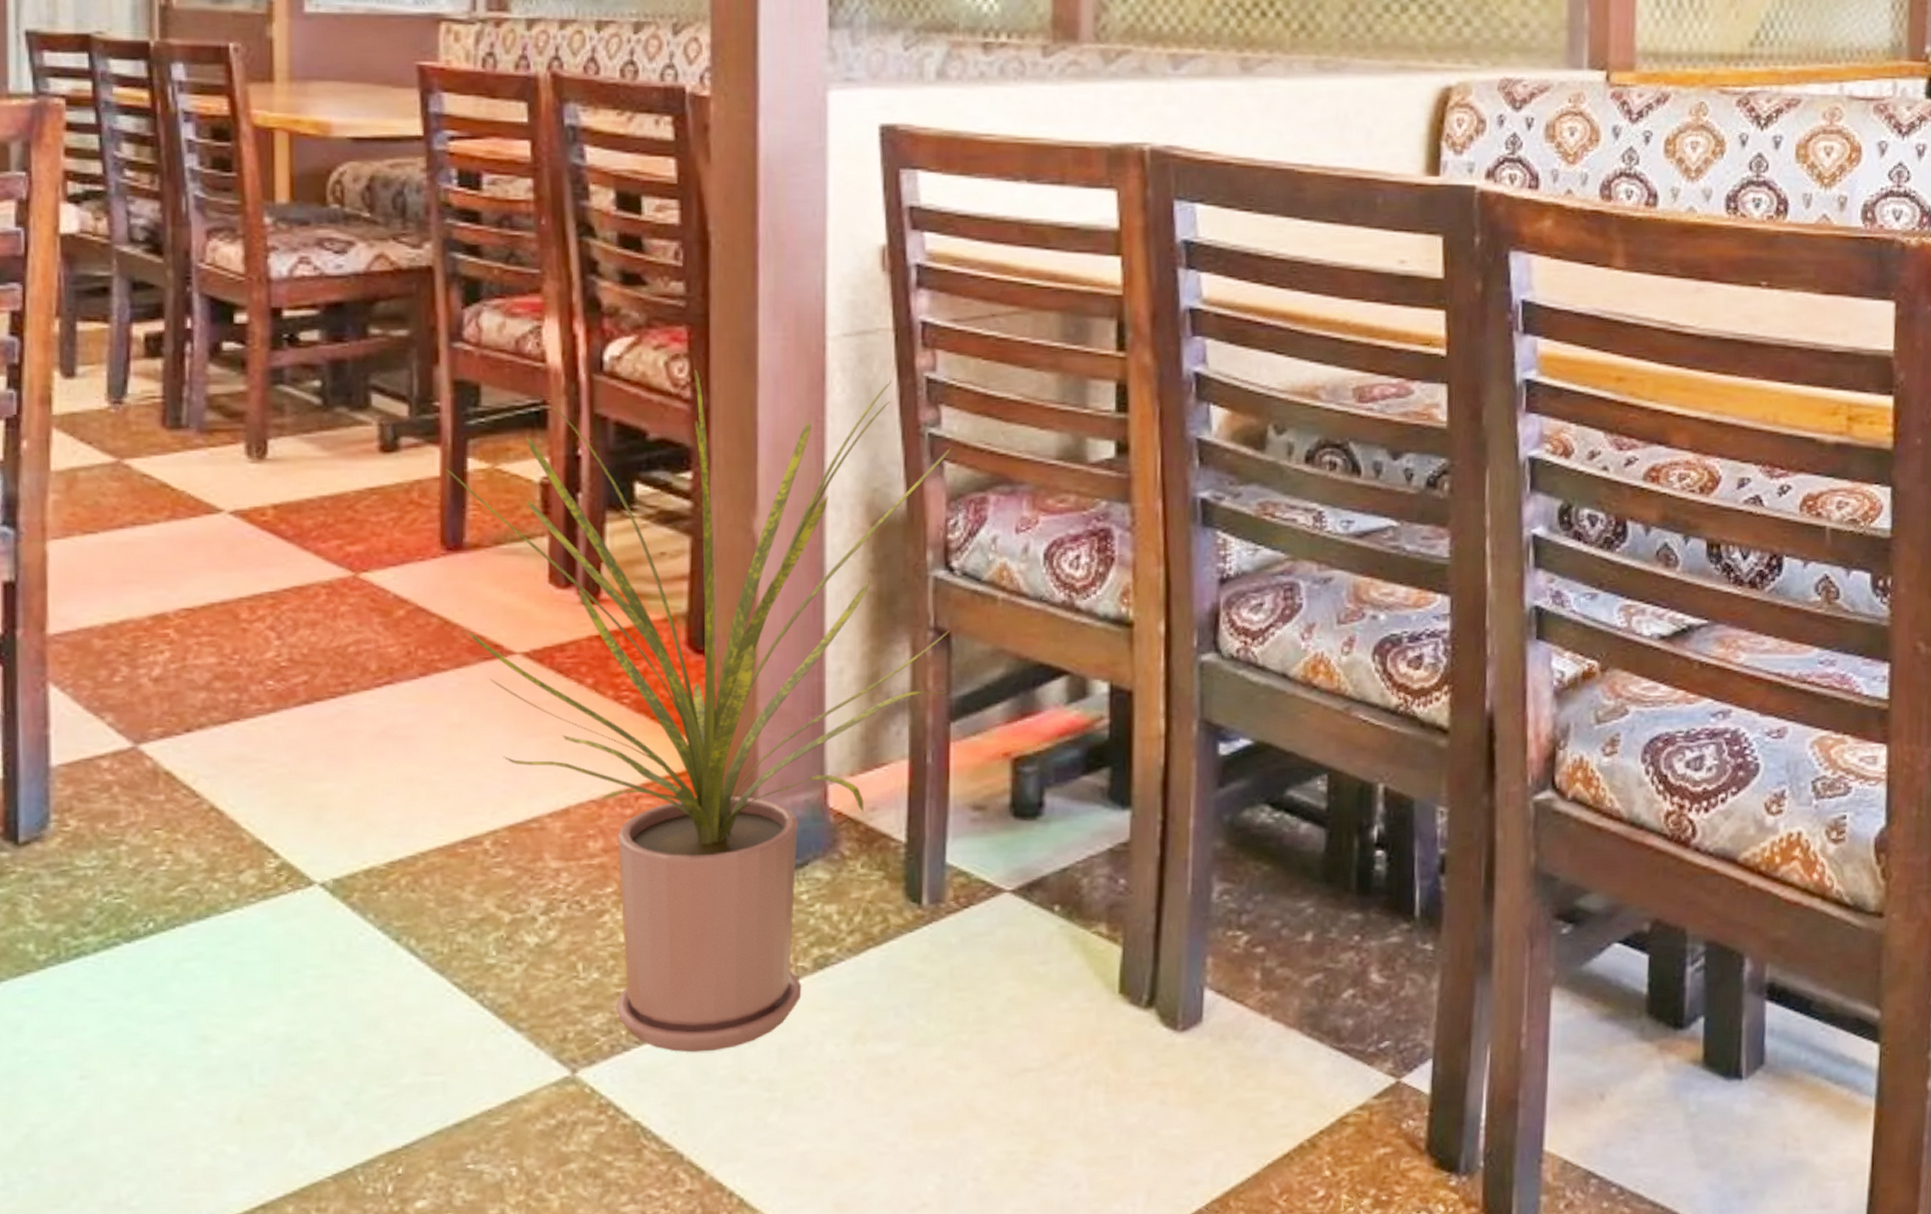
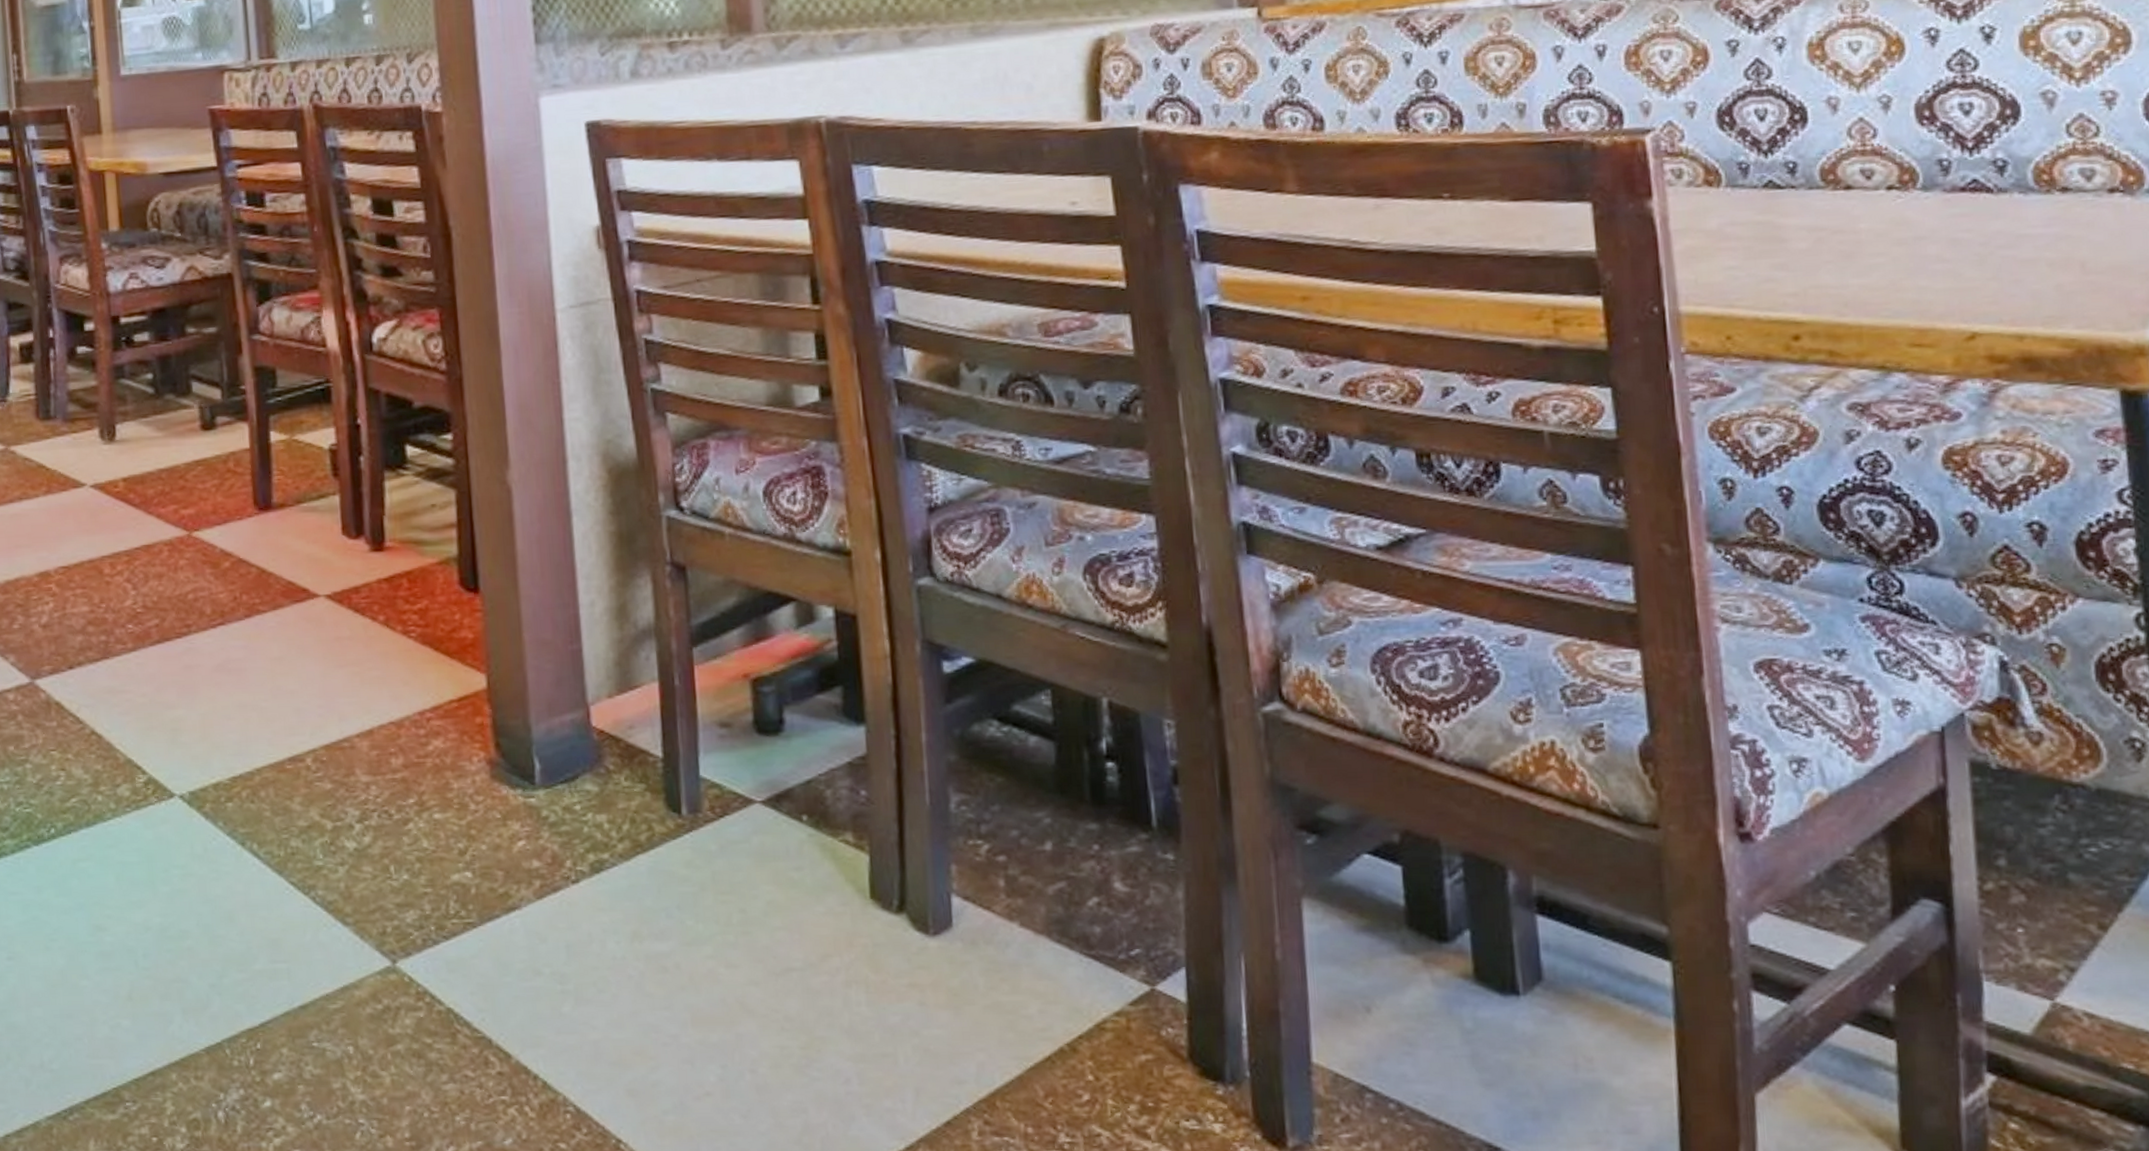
house plant: present [446,369,953,1053] -> none [253,343,687,947]

